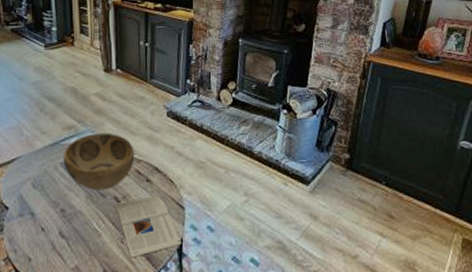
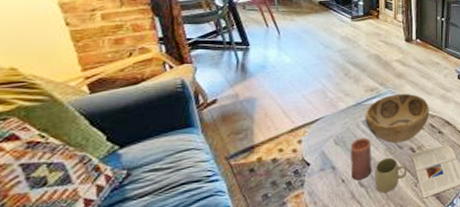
candle: none [48,182,72,231] -> present [350,137,372,181]
mug: none [76,206,111,247] -> present [374,157,407,193]

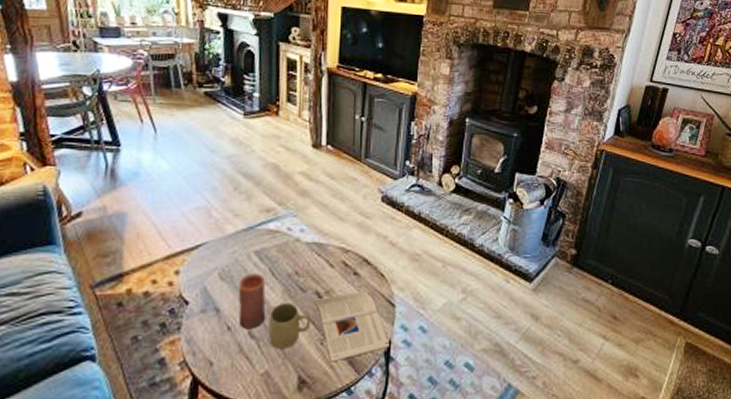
decorative bowl: present [365,93,430,144] -> none [258,217,343,284]

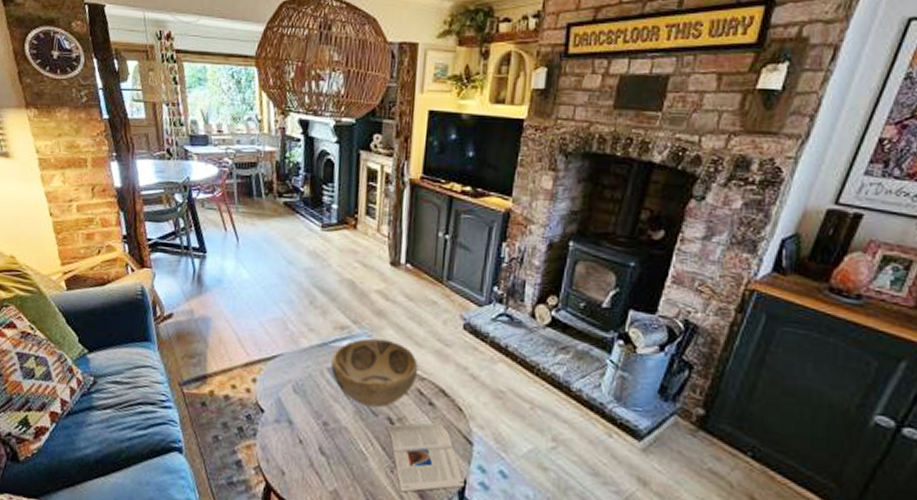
candle: present [238,273,266,330] -> none [310,390,337,446]
decorative bowl: none [258,217,343,284] -> present [331,338,419,408]
mug: present [268,302,311,349] -> none [338,423,381,471]

